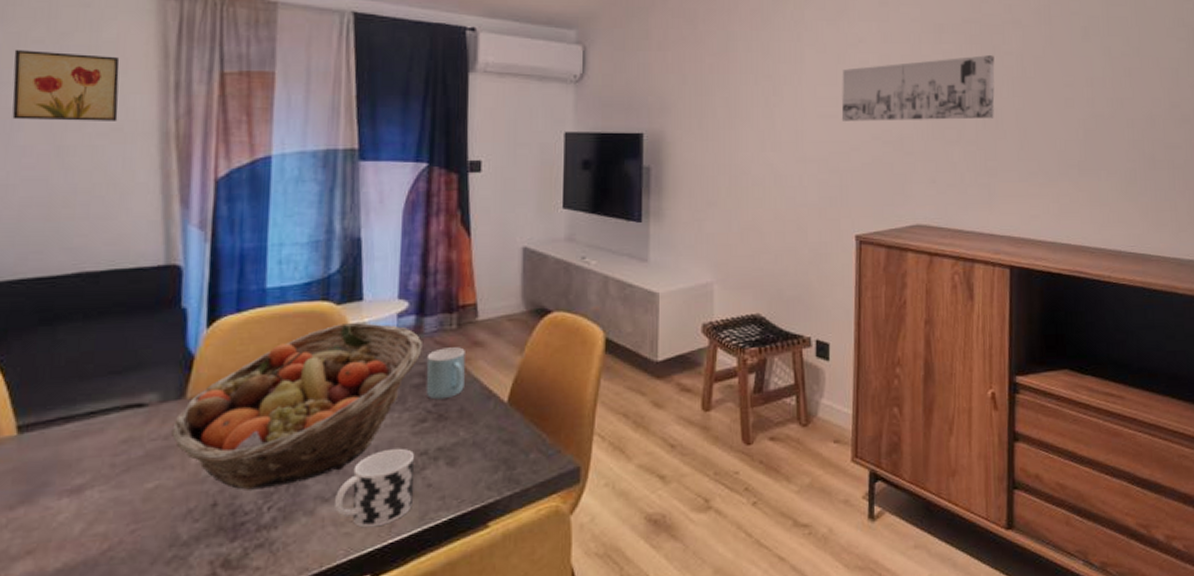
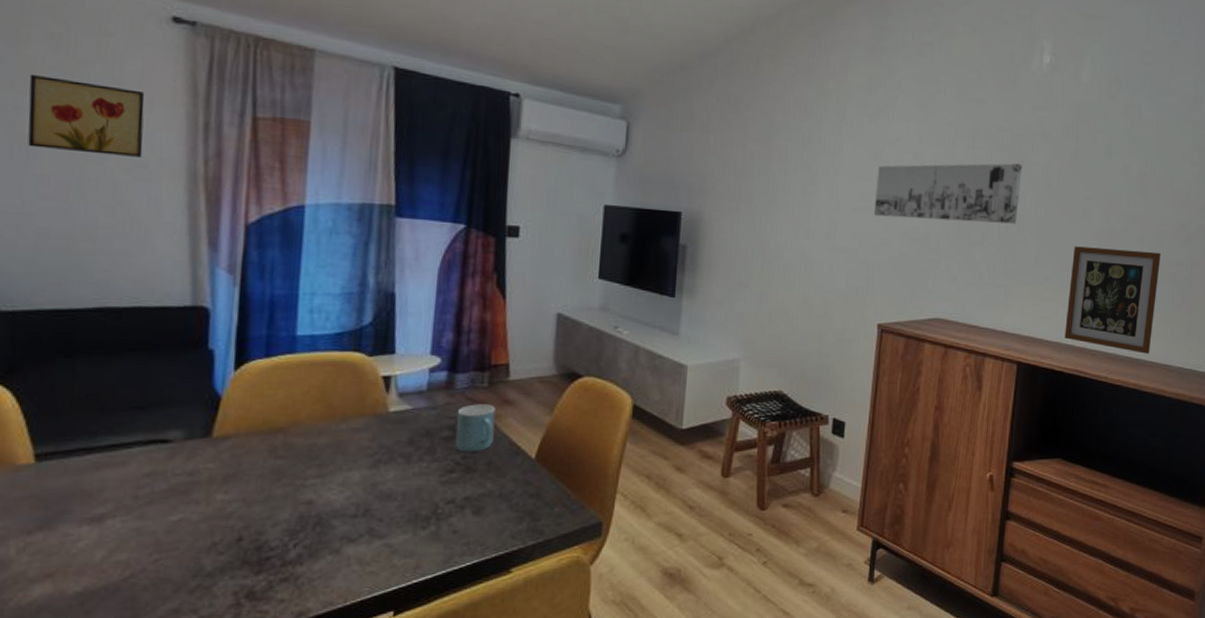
fruit basket: present [170,323,422,490] -> none [195,375,453,527]
cup: present [335,448,415,528] -> none [361,495,441,568]
picture frame: none [1058,136,1156,248] -> present [1064,246,1161,354]

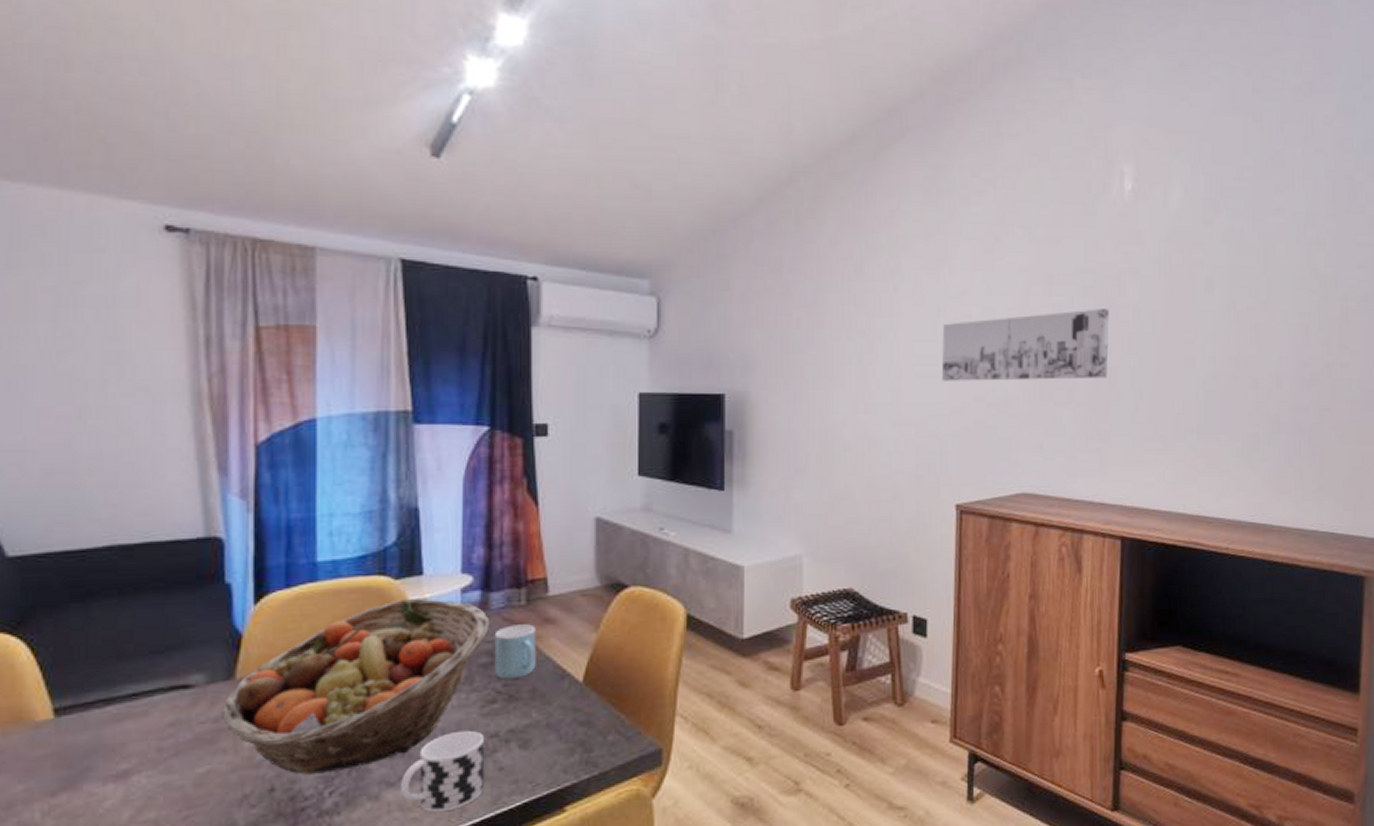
wall art: present [28,75,145,157] -> none [22,301,144,380]
fruit basket: none [195,375,453,527] -> present [220,598,489,775]
cup: none [361,495,441,568] -> present [401,730,485,813]
picture frame: present [1064,246,1161,354] -> none [1174,398,1281,518]

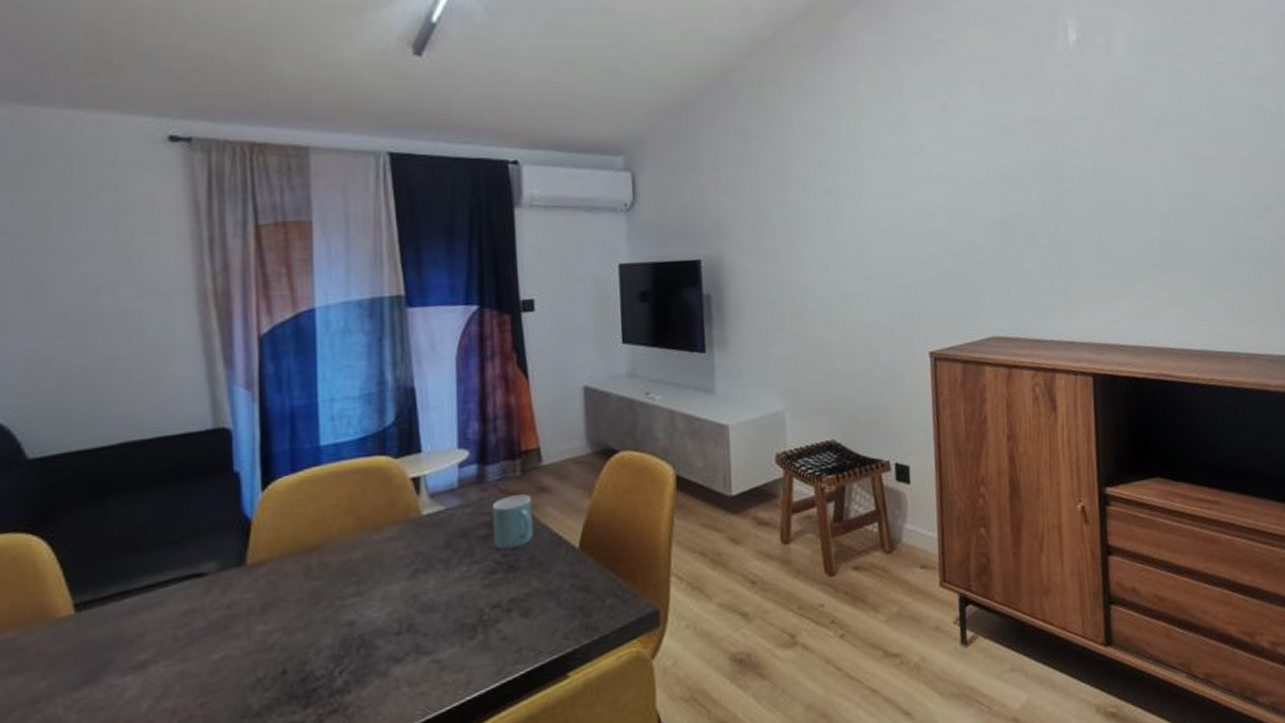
fruit basket: present [220,598,489,775] -> none [233,475,486,655]
cup: present [401,730,485,813] -> none [408,602,490,686]
wall art: present [941,309,1109,381] -> none [904,154,1067,234]

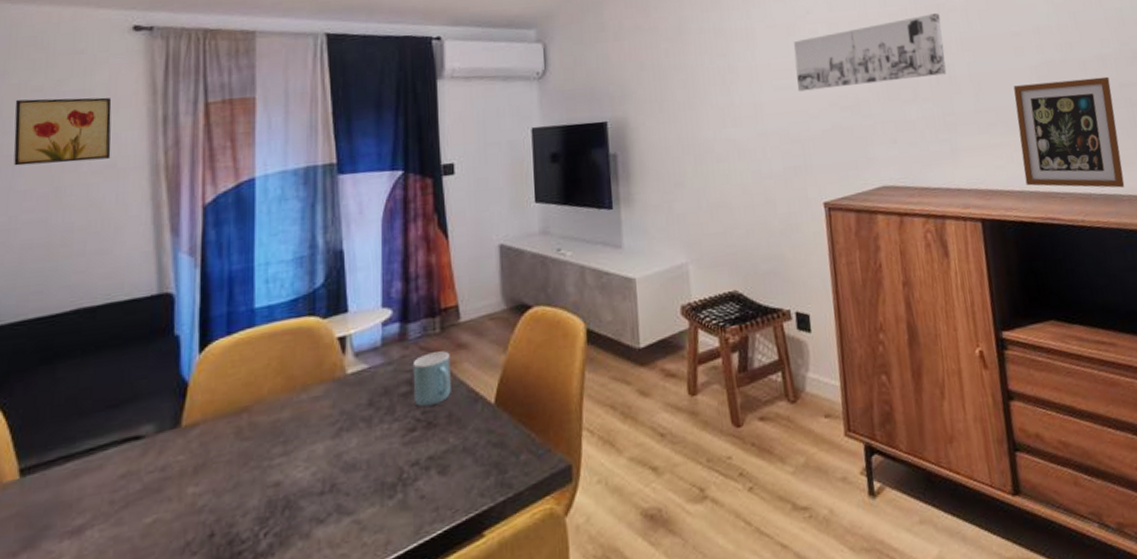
wall art: none [38,214,152,288] -> present [14,97,112,166]
wall art: none [904,154,1067,234] -> present [793,13,947,92]
picture frame: none [1136,229,1244,346] -> present [1013,76,1125,188]

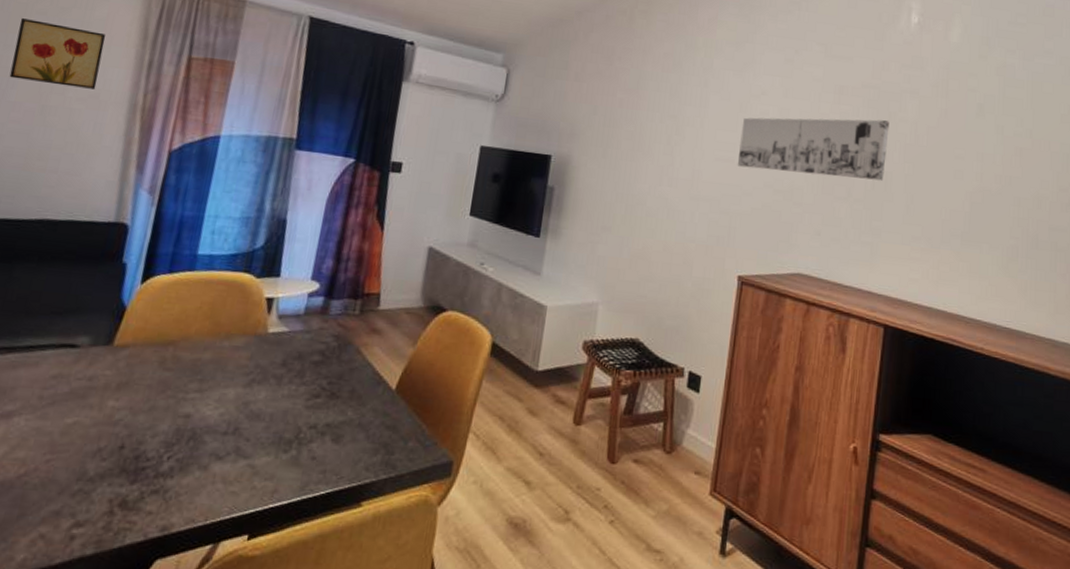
mug: present [412,351,451,407] -> none [323,331,364,379]
picture frame: present [1013,76,1125,188] -> none [935,206,1040,326]

